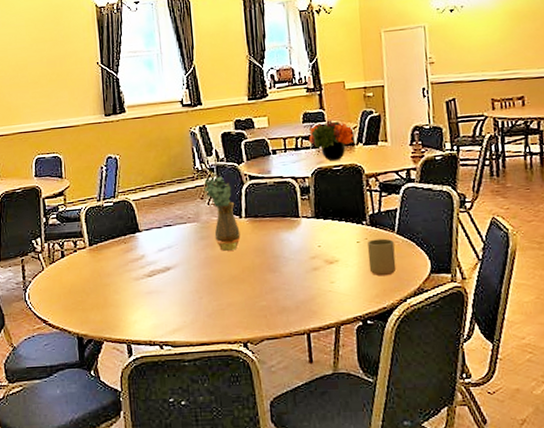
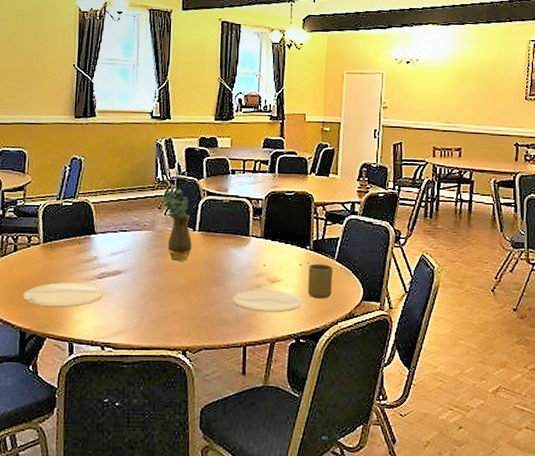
plate: none [76,283,156,311] -> present [23,282,104,308]
plate: none [289,271,366,296] -> present [233,289,303,313]
flower arrangement: present [309,120,354,161] -> none [267,148,308,186]

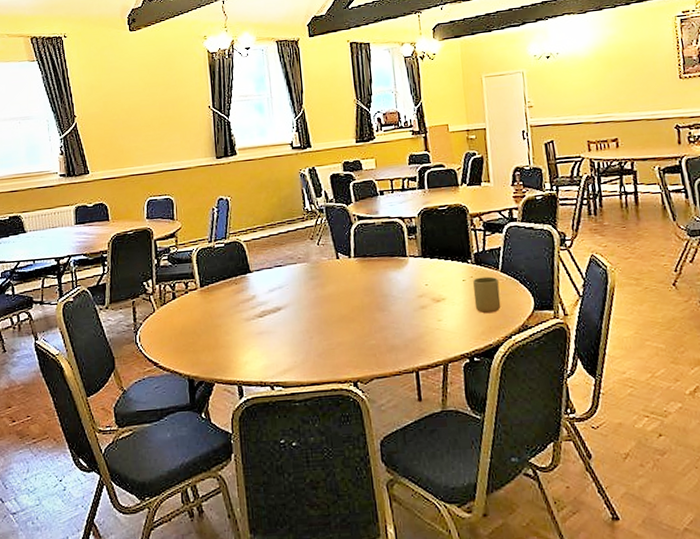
plate: present [23,282,104,308] -> none [187,323,267,352]
vase: present [163,186,192,261] -> none [314,215,350,291]
plate: present [233,289,303,313] -> none [398,309,472,334]

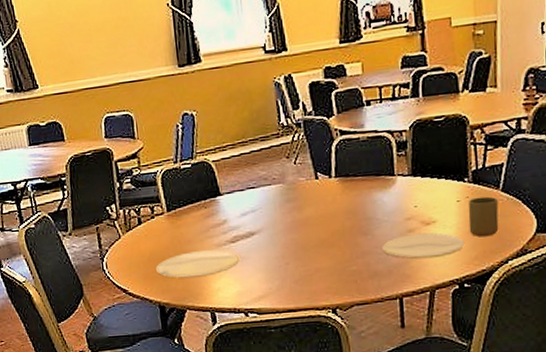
plate: none [187,323,267,352] -> present [156,249,240,279]
plate: none [398,309,472,334] -> present [382,233,465,260]

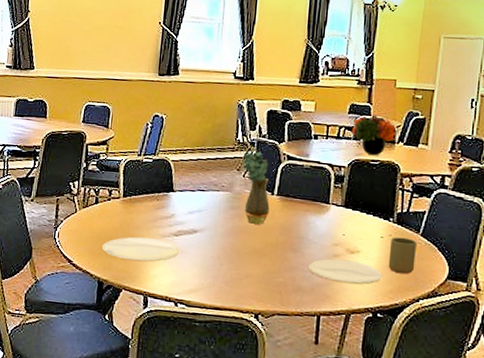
vase: none [290,130,330,214] -> present [242,148,270,225]
flower arrangement: none [408,64,459,111] -> present [352,115,397,155]

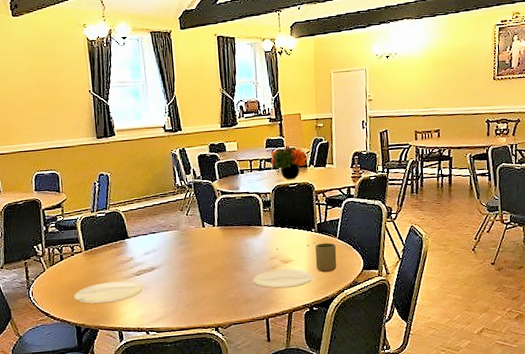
vase: present [242,148,270,225] -> none [183,190,214,254]

